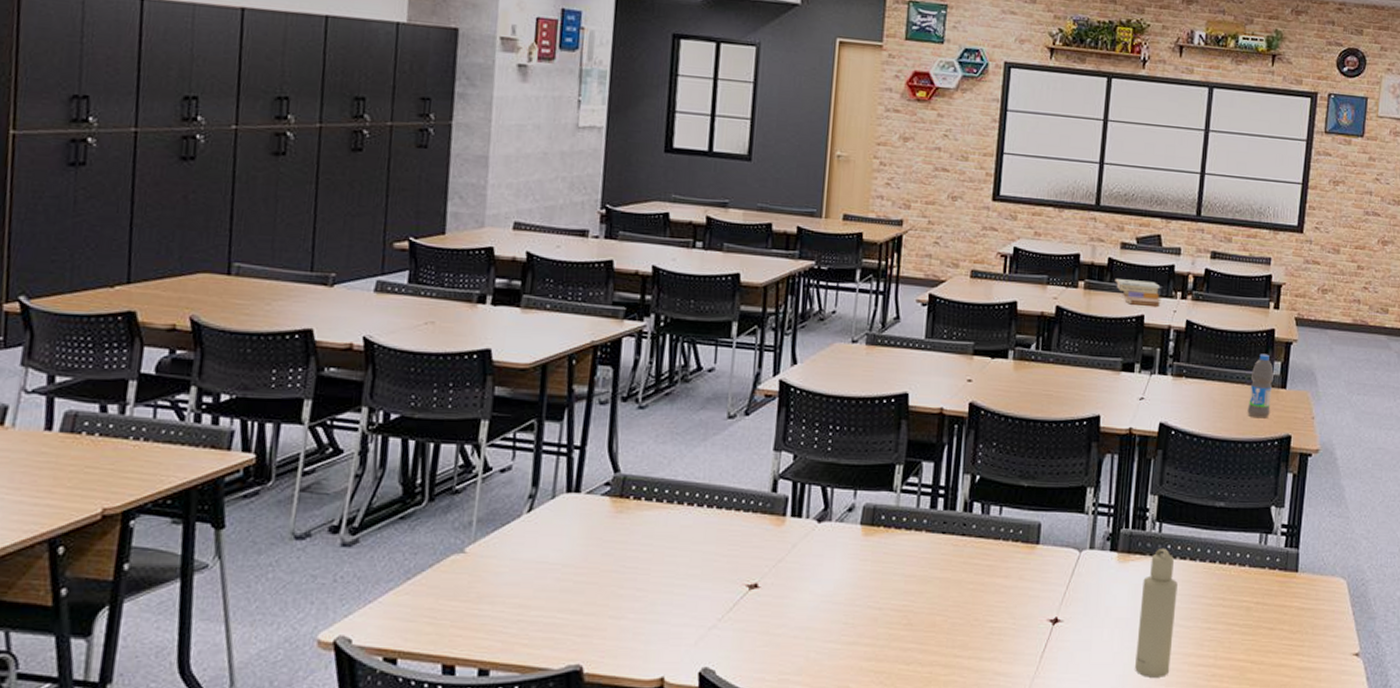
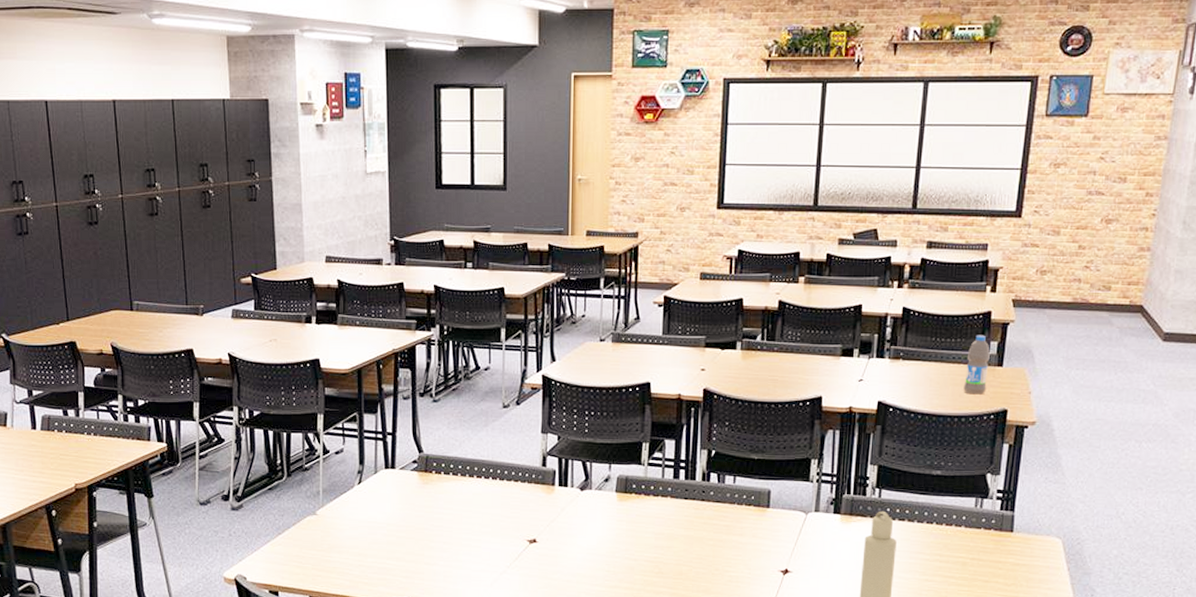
books: present [1115,279,1160,308] -> none [833,273,877,297]

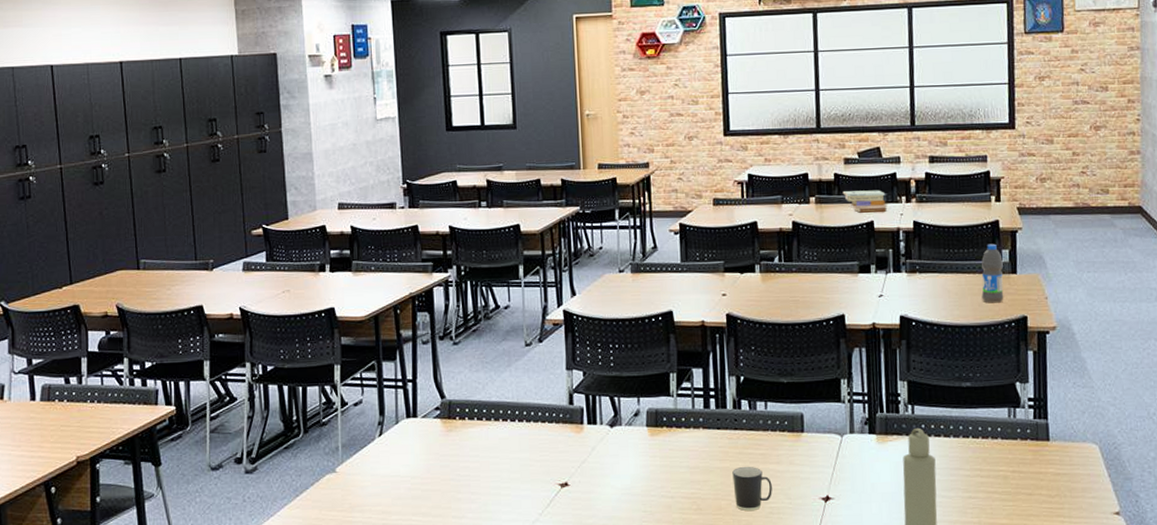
mug: none [695,536,733,578] -> present [732,466,772,512]
books: none [833,273,877,297] -> present [842,190,887,213]

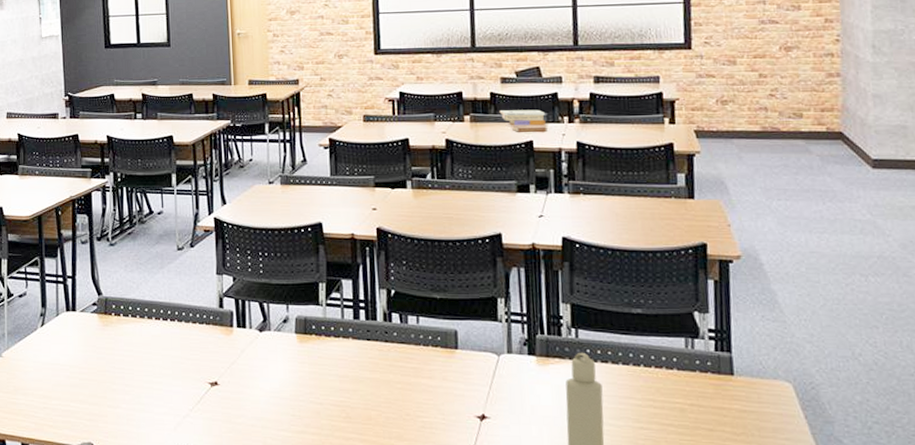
mug: present [732,466,772,512] -> none [383,378,424,424]
water bottle: present [980,243,1004,303] -> none [652,167,680,228]

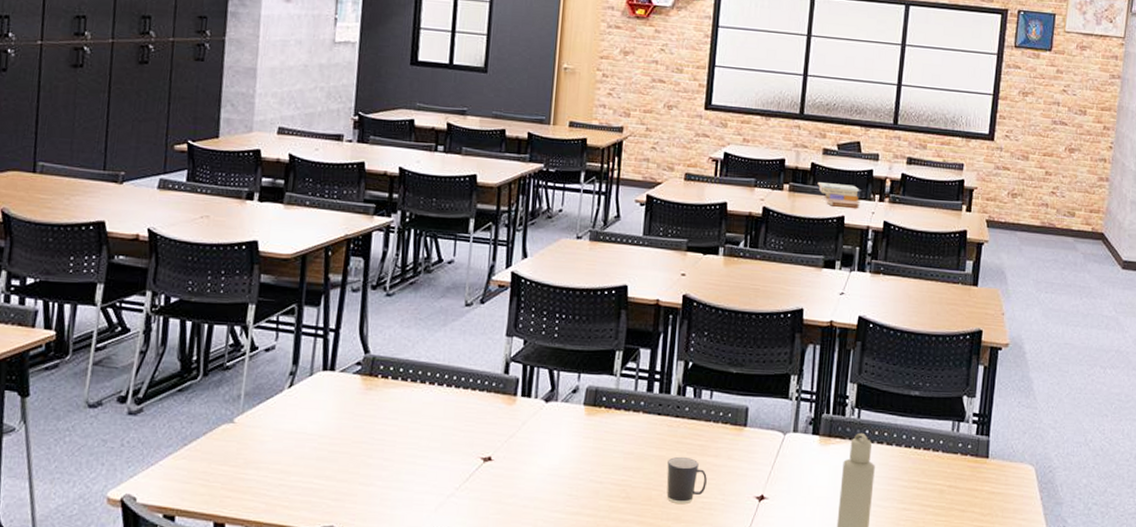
mug: none [383,378,424,424] -> present [666,456,707,505]

